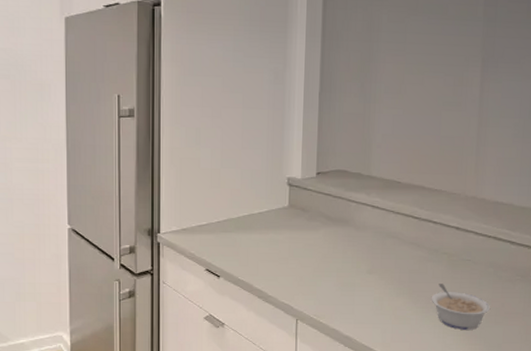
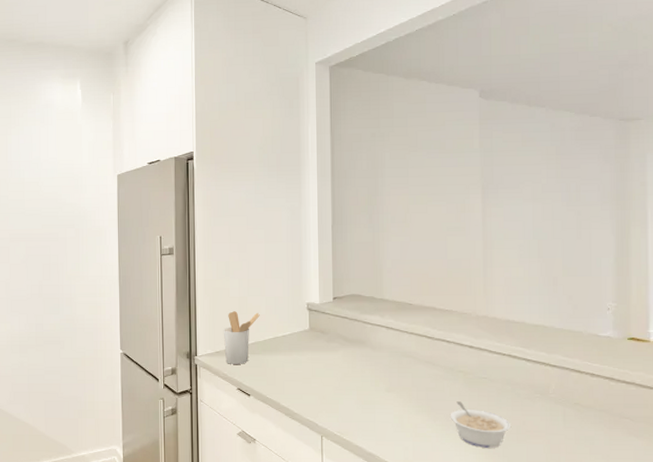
utensil holder: none [191,184,234,243] -> present [223,311,260,364]

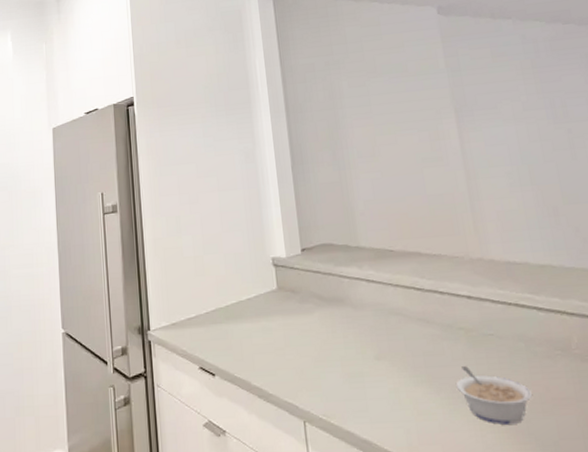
utensil holder: present [223,311,260,364] -> none [178,273,219,338]

